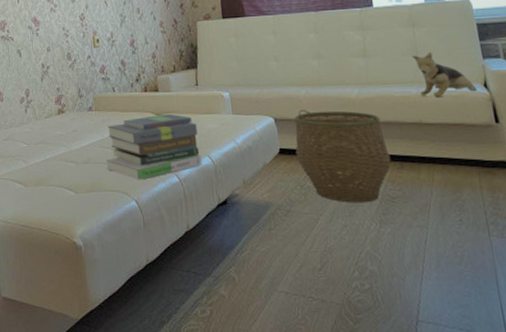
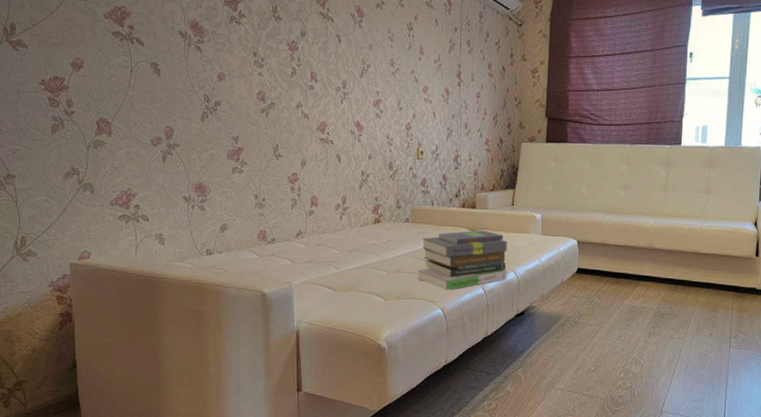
basket: present [294,109,392,203] -> none [590,234,668,318]
plush toy: present [412,51,477,98] -> none [703,190,748,232]

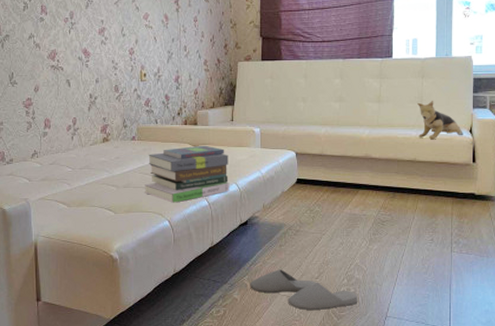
slippers: none [524,362,634,404] -> present [250,269,358,310]
plush toy: none [703,190,748,232] -> present [417,100,463,140]

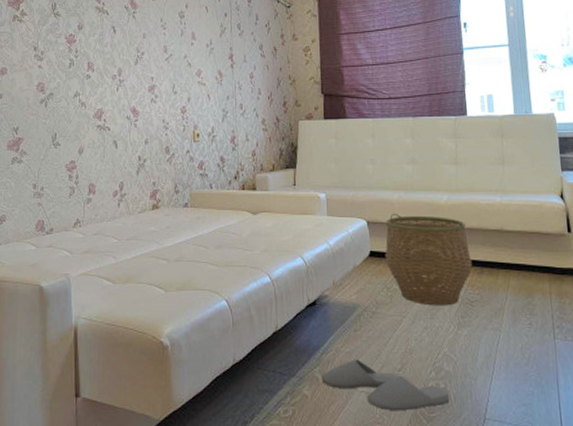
books: present [145,145,230,203] -> none [199,213,295,279]
basket: none [310,145,387,225] -> present [385,213,473,306]
plush toy: present [417,100,463,140] -> none [499,161,554,207]

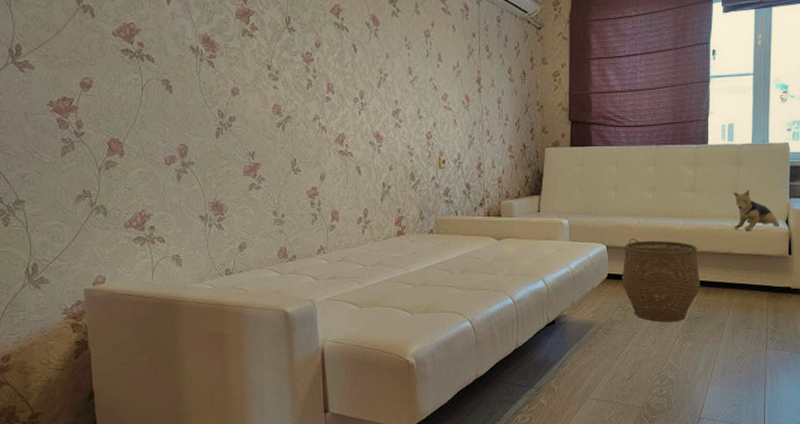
slippers: present [322,359,450,410] -> none [558,371,671,414]
plush toy: none [499,161,554,207] -> present [733,189,779,231]

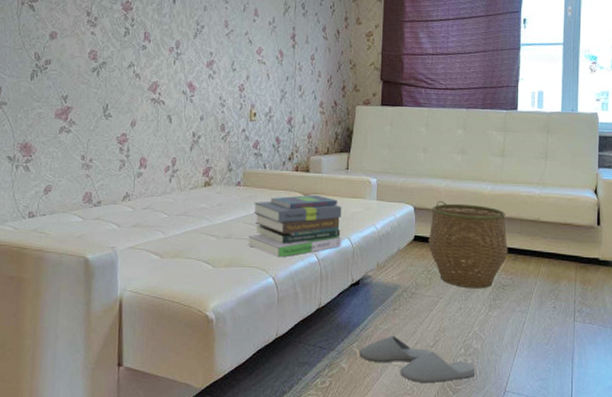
books: none [444,238,536,302] -> present [248,194,342,258]
slippers: none [558,371,671,414] -> present [359,336,476,383]
plush toy: present [733,189,779,231] -> none [542,157,588,199]

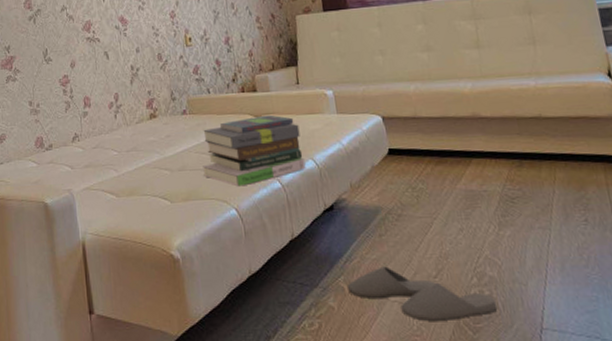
basket: present [428,200,508,289] -> none [403,106,510,205]

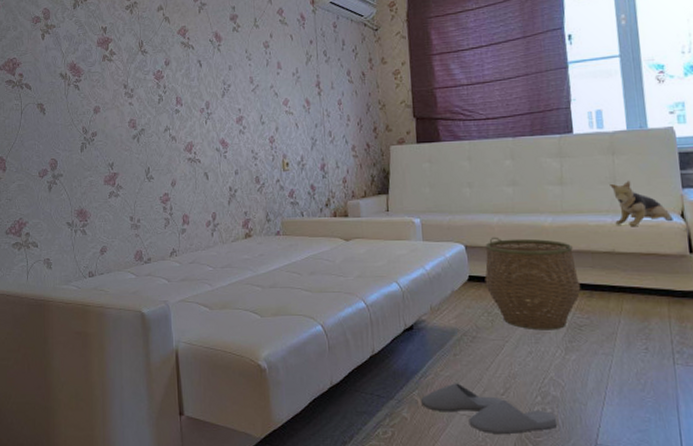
books: present [203,114,306,187] -> none [293,239,390,305]
basket: none [403,106,510,205] -> present [484,236,581,331]
plush toy: none [529,40,600,90] -> present [610,180,673,227]

